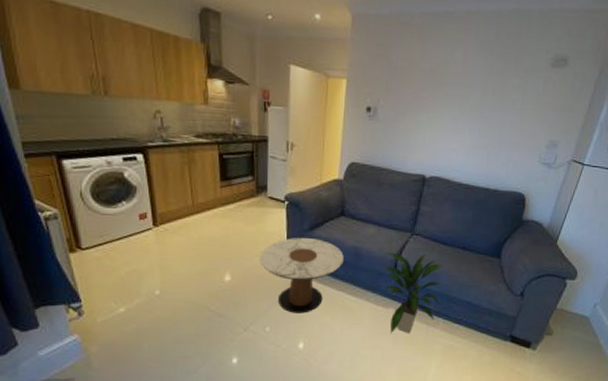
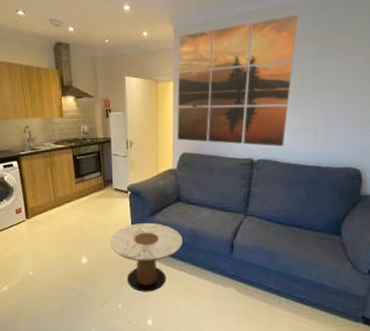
wall art: none [346,24,484,165] -> present [177,14,298,147]
indoor plant: present [381,252,444,334] -> none [218,233,282,313]

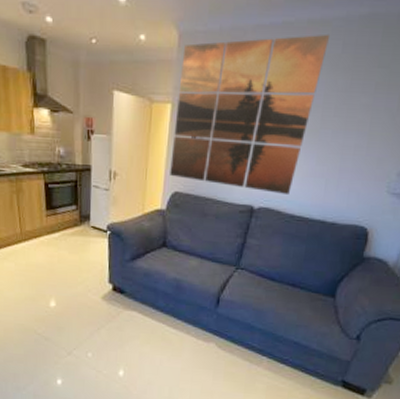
side table: present [109,223,183,292] -> none [82,267,165,342]

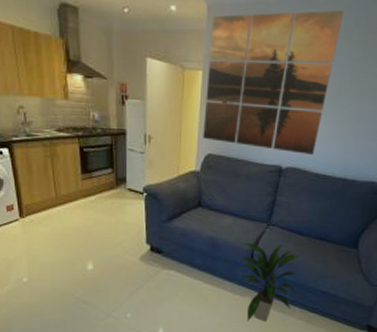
indoor plant: none [203,285,270,371] -> present [237,242,300,322]

